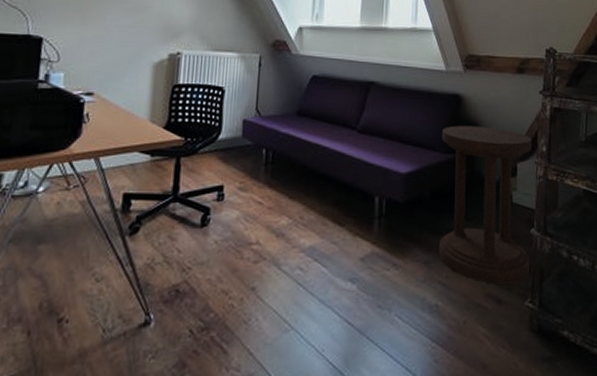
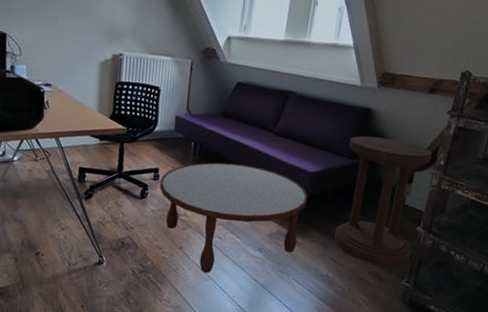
coffee table: none [225,171,403,321] -> present [160,162,308,273]

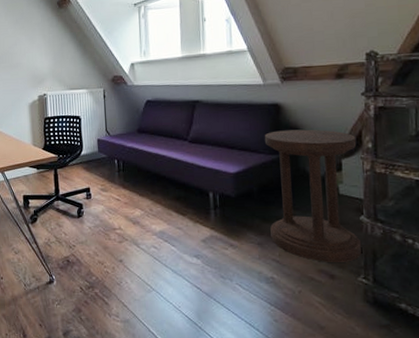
coffee table: present [160,162,308,273] -> none [93,174,235,285]

